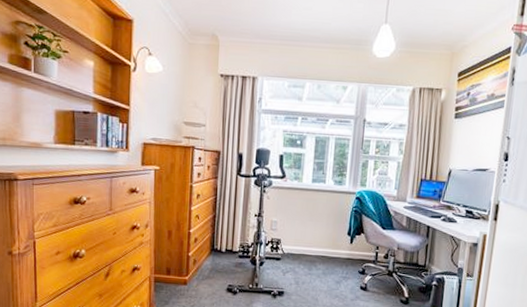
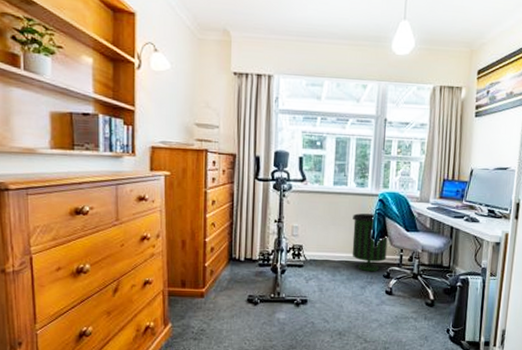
trash can: none [328,210,364,268] -> present [352,213,388,272]

